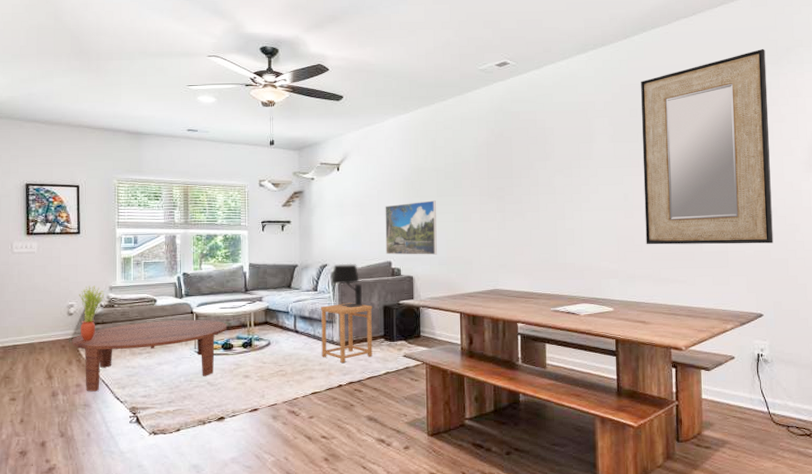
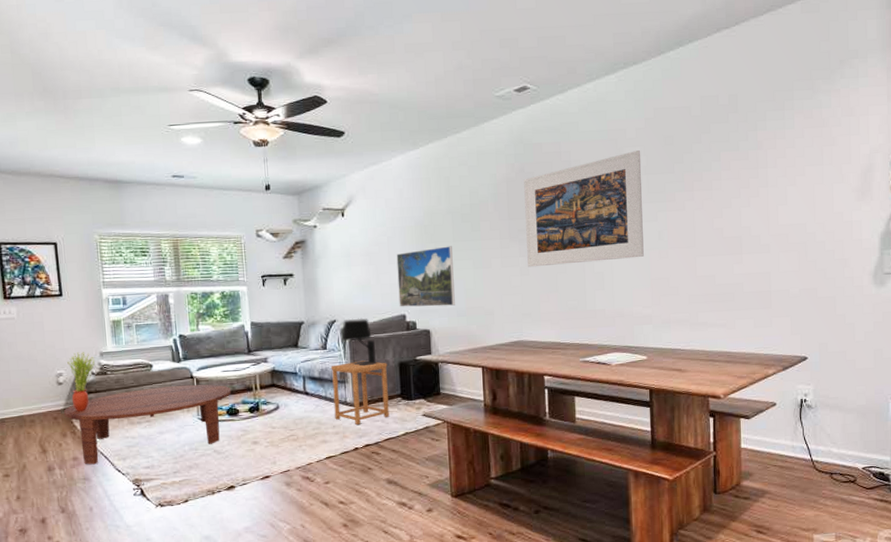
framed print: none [502,121,611,222] -> present [524,150,644,268]
home mirror: present [641,48,774,245] -> none [677,61,821,287]

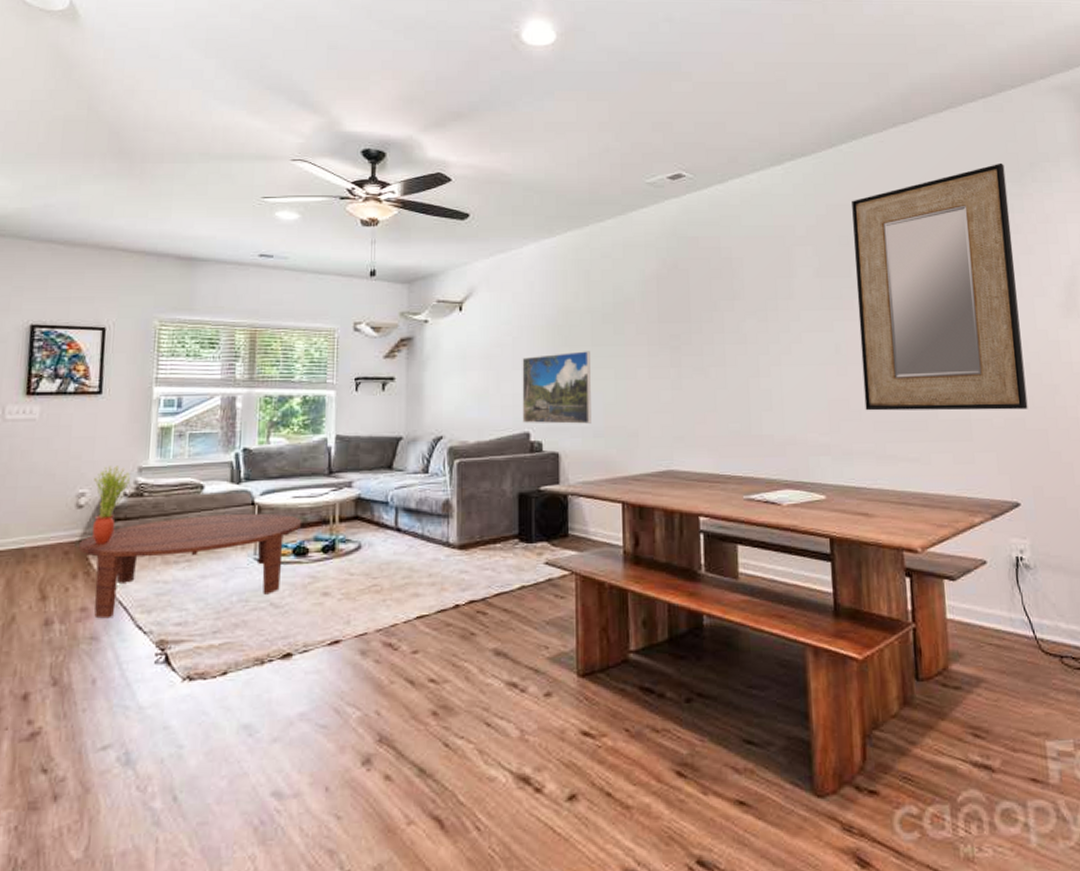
side table: present [330,361,389,426] -> none [431,489,504,575]
table lamp: present [341,318,378,366] -> none [448,435,492,497]
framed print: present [524,150,644,268] -> none [677,250,819,380]
home mirror: none [677,61,821,287] -> present [852,162,1028,411]

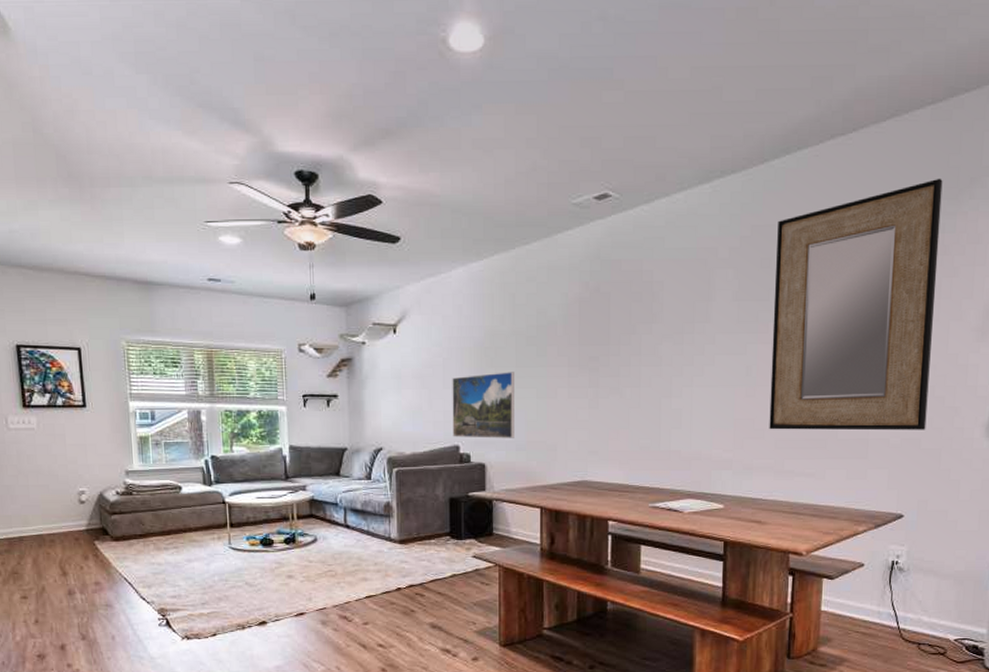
coffee table: present [78,513,302,619] -> none [85,510,266,591]
potted plant: present [92,466,130,545] -> none [90,469,120,533]

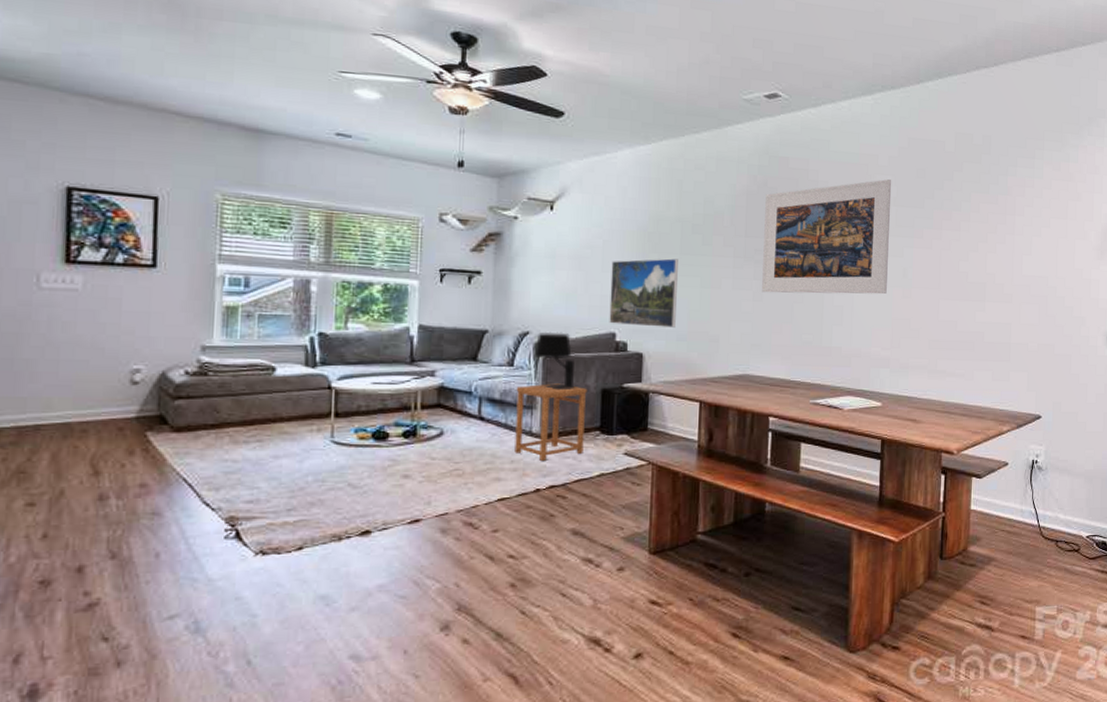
side table: none [374,494,437,564] -> present [515,383,588,462]
table lamp: none [388,447,427,500] -> present [534,331,576,391]
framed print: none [597,273,733,400] -> present [762,179,892,295]
home mirror: present [769,178,943,431] -> none [923,114,1067,337]

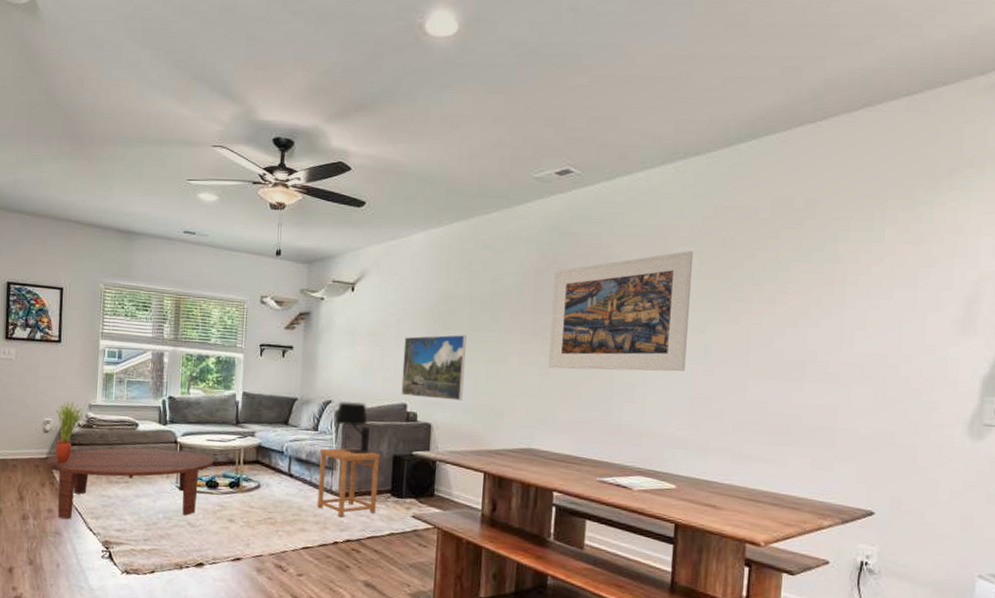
coffee table: none [134,396,382,495] -> present [45,448,214,520]
potted plant: none [149,343,192,422] -> present [55,401,82,463]

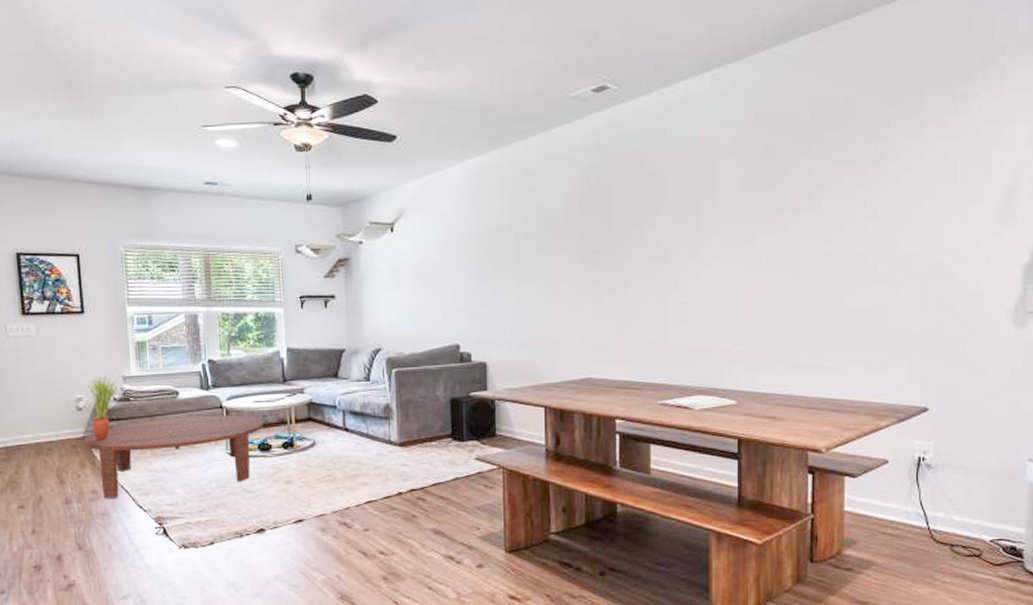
side table: present [317,447,381,518] -> none [374,395,438,468]
table lamp: present [335,401,371,455] -> none [387,347,427,402]
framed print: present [401,334,466,401] -> none [451,268,516,337]
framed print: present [549,251,694,372] -> none [599,162,738,295]

